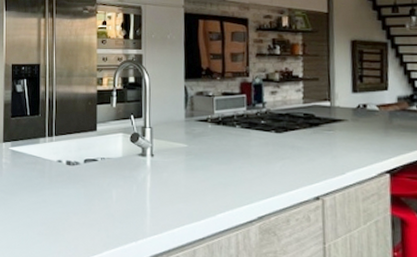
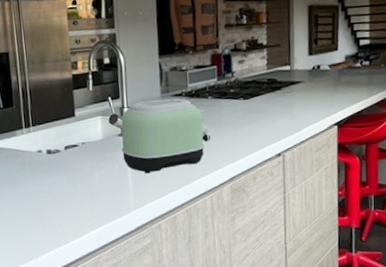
toaster: none [140,122,237,199] -> present [121,98,210,174]

